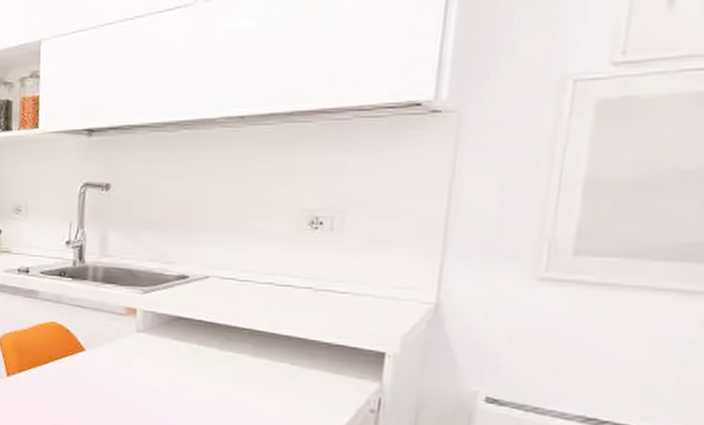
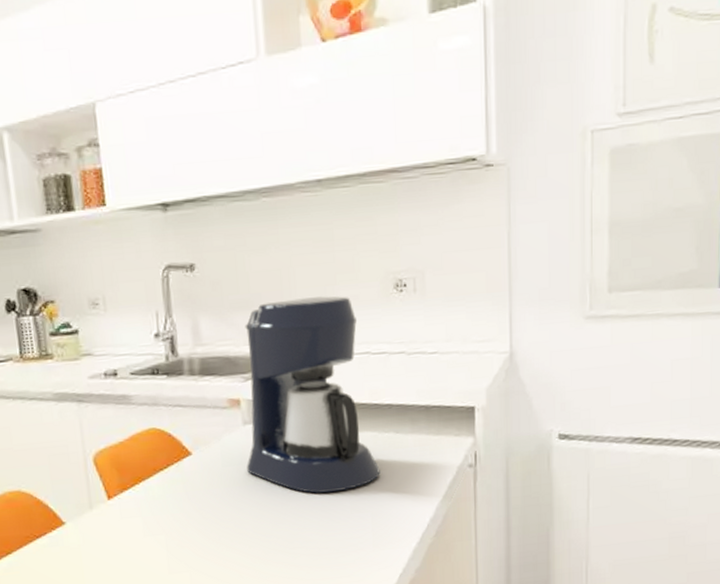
coffee maker: none [135,224,270,410] -> present [245,296,380,494]

